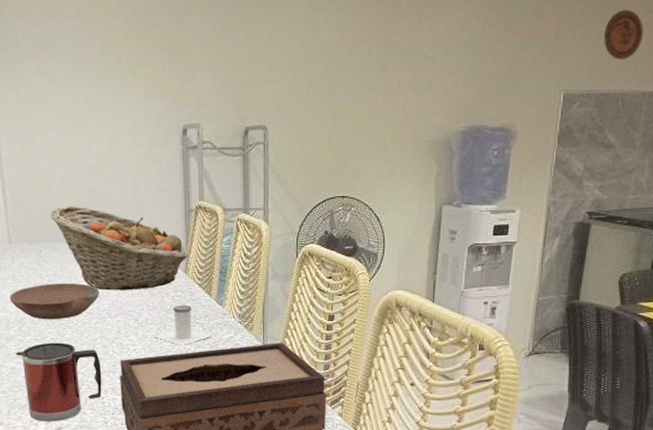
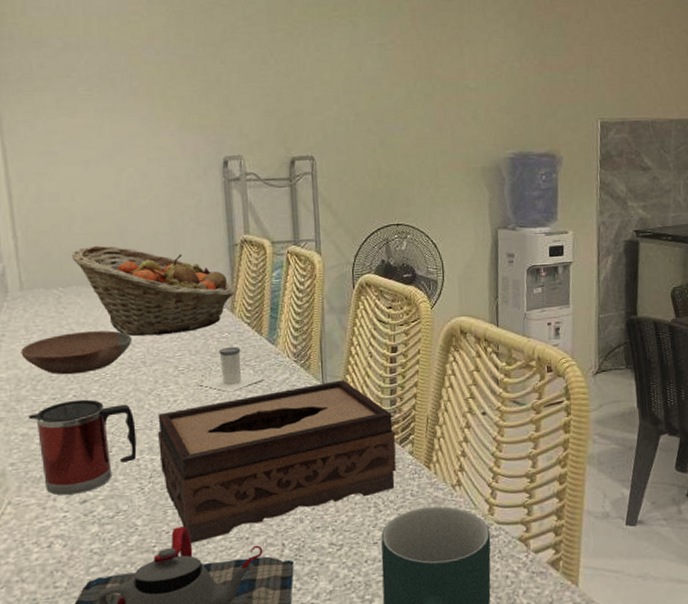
decorative plate: present [604,10,643,60] -> none [629,48,664,91]

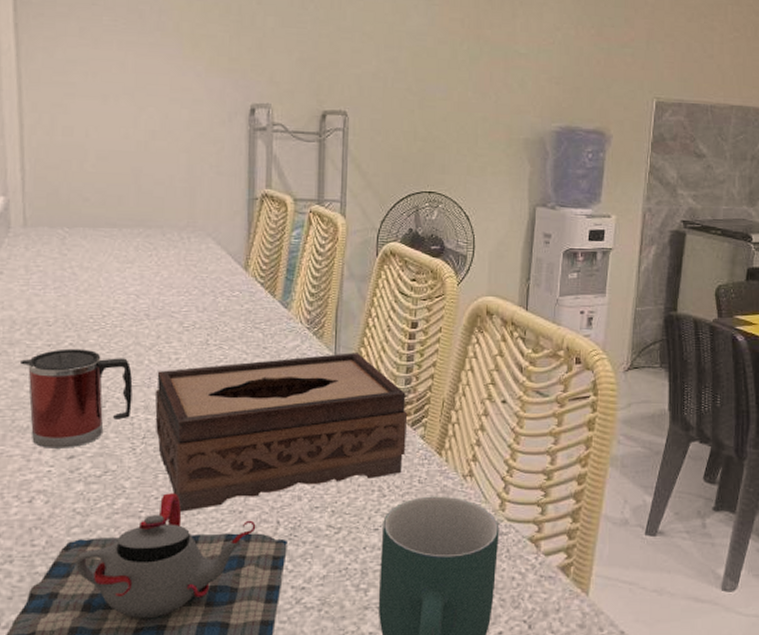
bowl: present [21,330,132,375] -> none [18,277,137,321]
fruit basket: present [72,245,235,337] -> none [81,186,251,288]
salt shaker: present [198,346,265,393] -> none [202,306,274,355]

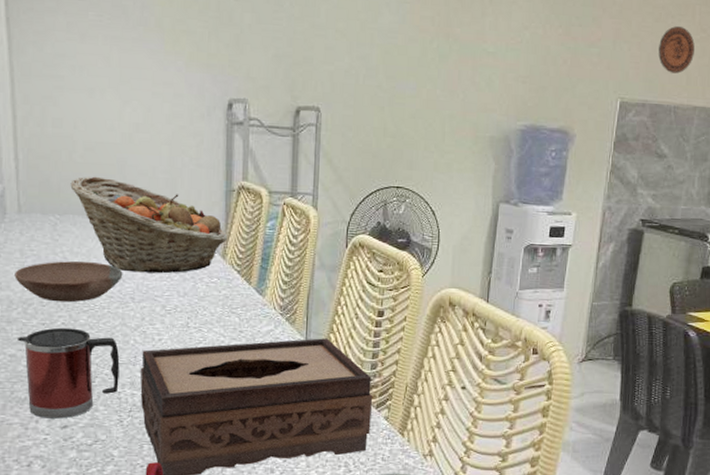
bowl: none [18,277,137,321] -> present [14,261,123,303]
fruit basket: none [81,186,251,288] -> present [70,176,228,274]
decorative plate: none [693,26,728,73] -> present [658,26,695,74]

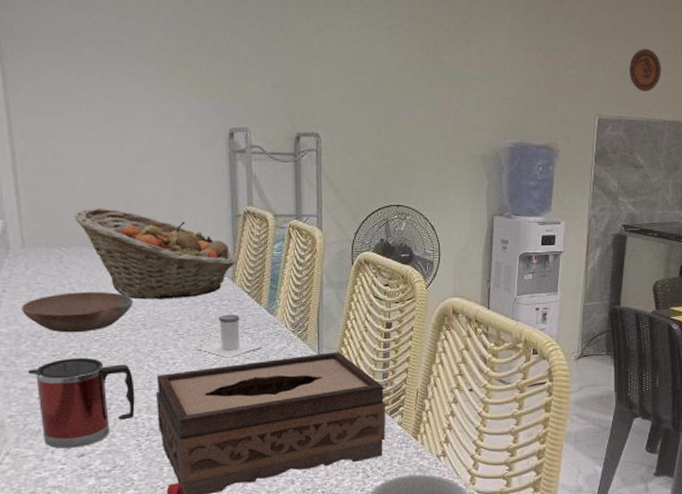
salt shaker: none [183,292,250,338] -> present [197,314,263,358]

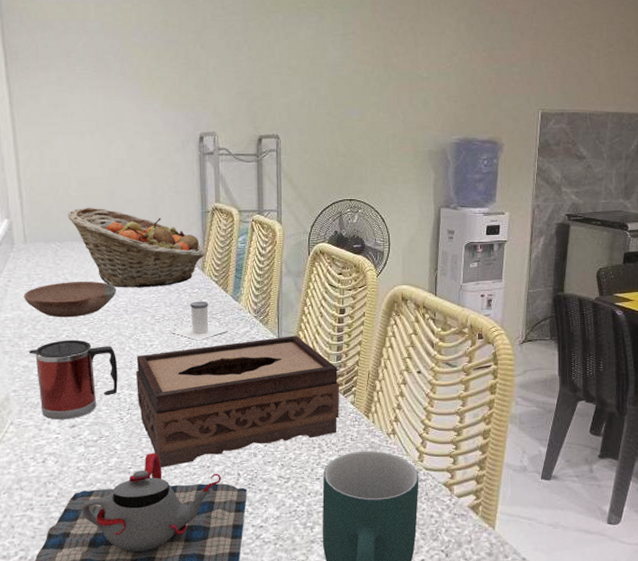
decorative plate: present [629,49,661,92] -> none [572,44,604,85]

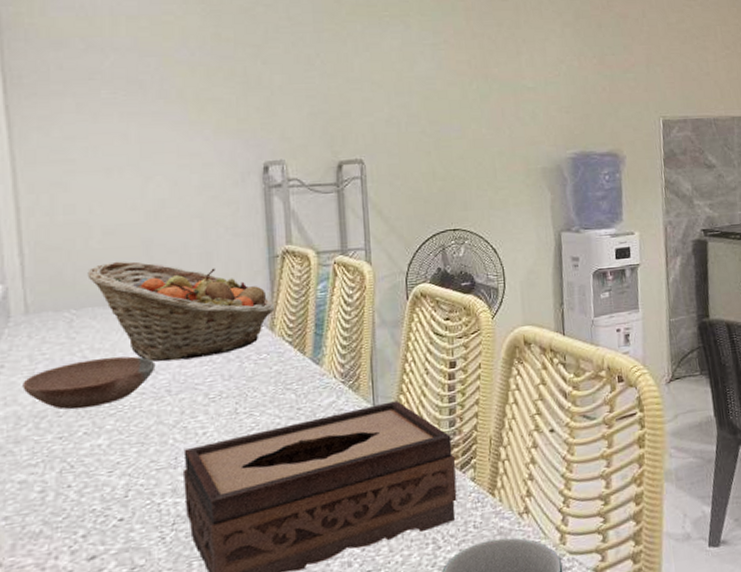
mug: present [28,339,118,420] -> none [27,436,158,552]
salt shaker: present [171,301,229,341] -> none [231,368,308,421]

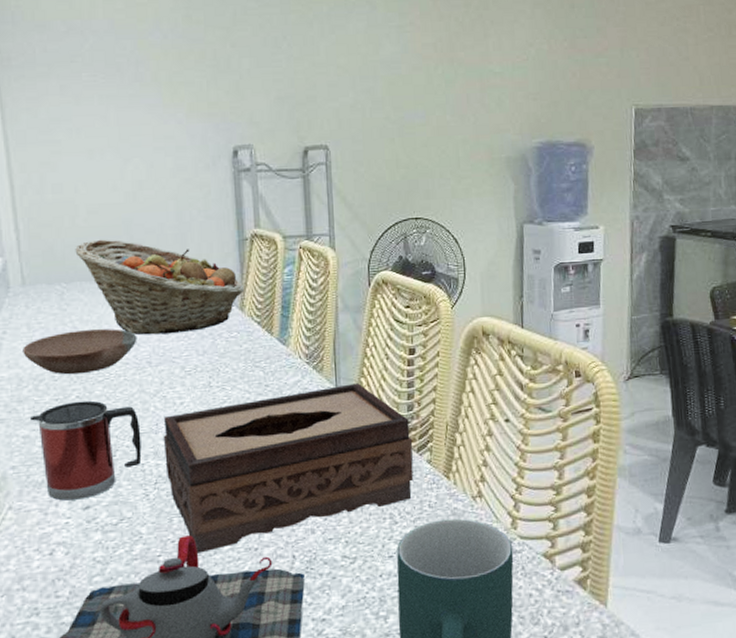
mug: none [27,436,158,552] -> present [29,400,142,501]

